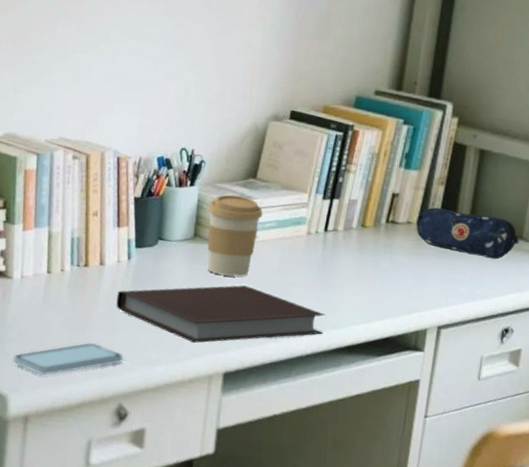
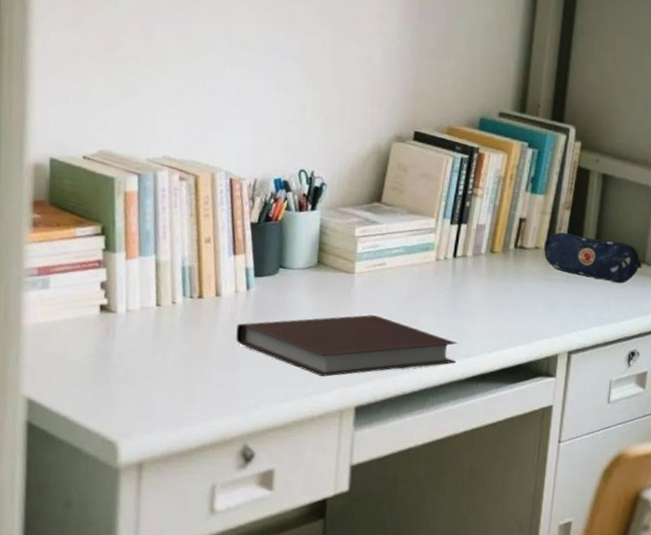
smartphone: present [13,342,123,376] -> none [122,380,246,418]
coffee cup: present [207,194,263,277] -> none [331,219,390,306]

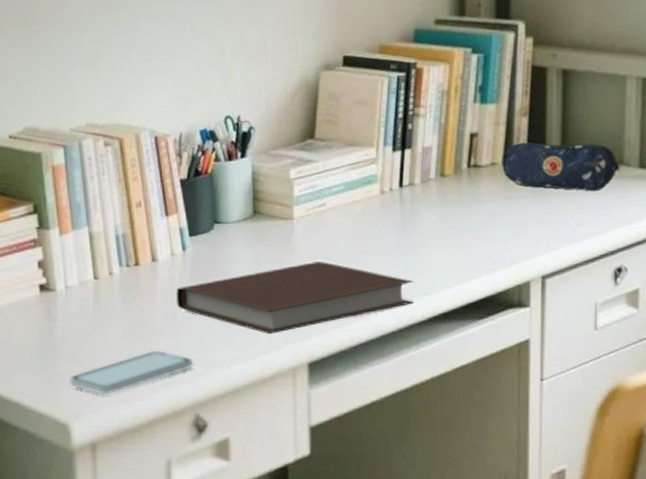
smartphone: none [122,380,246,418] -> present [69,350,193,395]

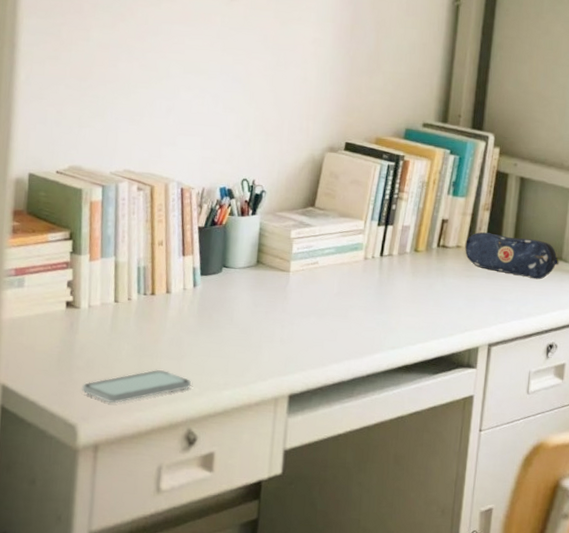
notebook: present [176,261,414,335] -> none [183,309,384,367]

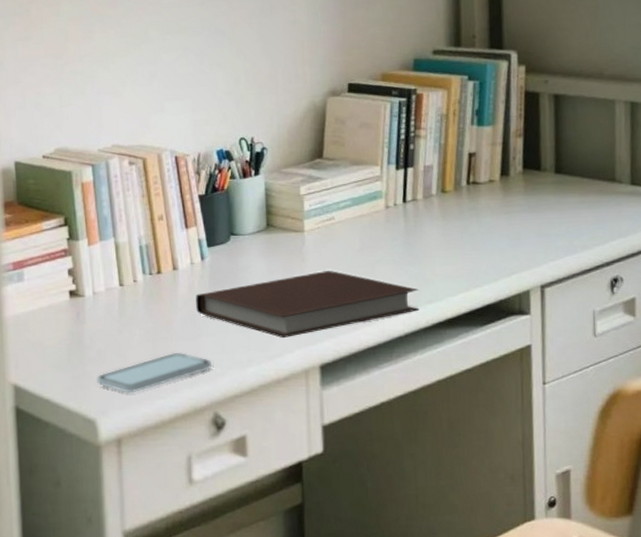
notebook: none [183,309,384,367] -> present [196,271,419,339]
pencil case: present [465,232,559,280] -> none [499,161,613,207]

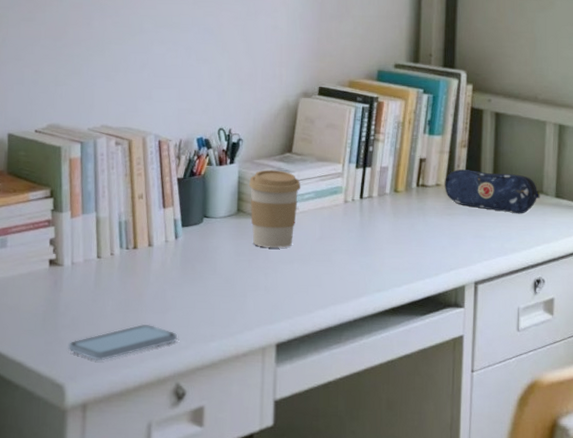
notebook: present [196,271,419,339] -> none [167,256,369,317]
coffee cup: none [277,178,336,263] -> present [248,170,301,248]
pencil case: none [499,161,613,207] -> present [445,169,540,214]

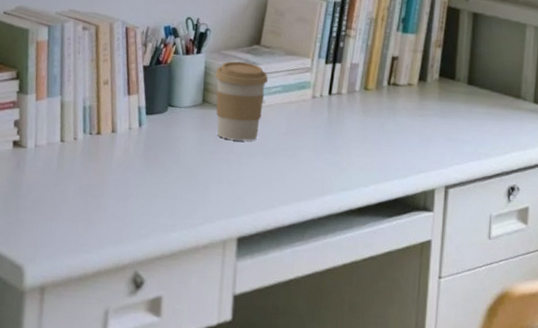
smartphone: present [68,323,177,361] -> none [28,210,137,245]
pencil case: present [445,169,540,214] -> none [417,69,518,119]

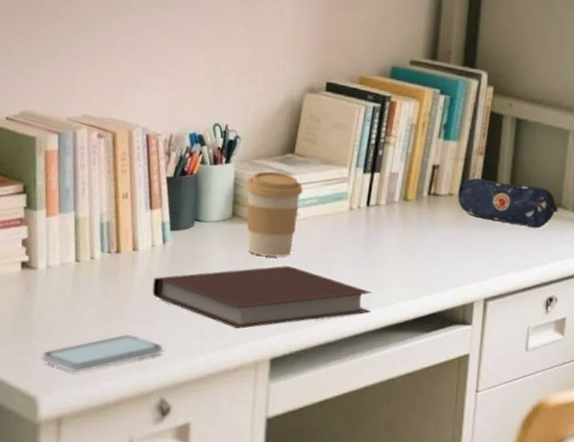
smartphone: none [28,210,137,245] -> present [42,334,163,373]
notebook: none [129,149,335,209] -> present [152,266,372,329]
pencil case: none [417,69,518,119] -> present [458,178,559,229]

